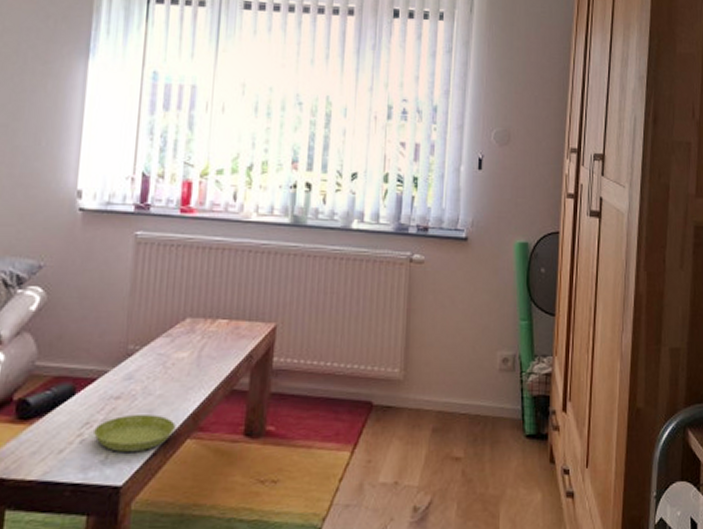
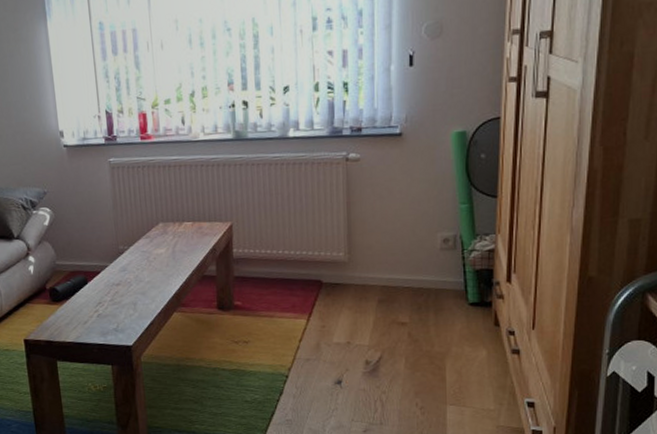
saucer: present [94,415,176,452] -> none [105,296,164,322]

